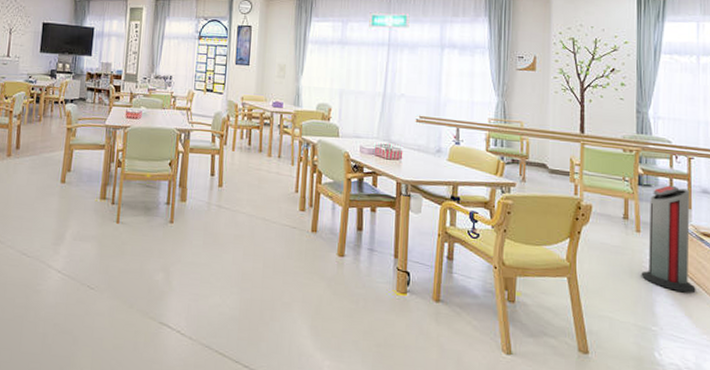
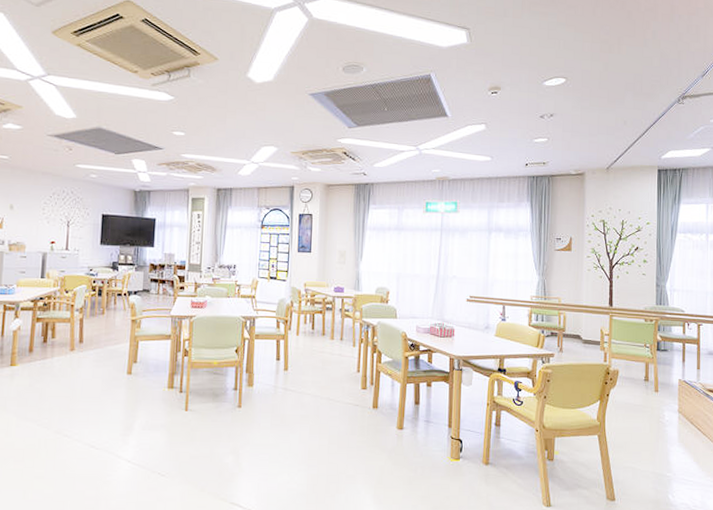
air purifier: present [641,185,696,294] -> none [658,349,703,442]

